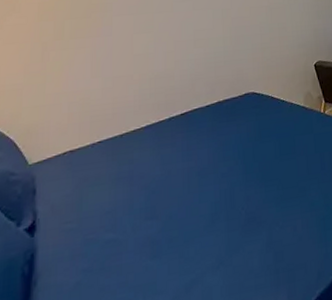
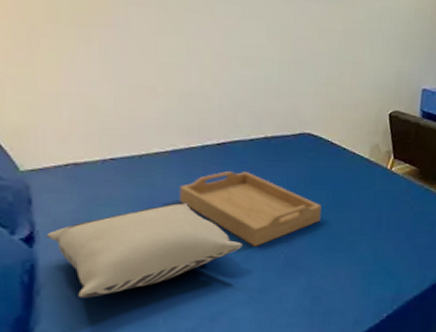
pillow: none [45,173,208,284] -> present [46,203,243,298]
serving tray: none [153,135,272,206] -> present [179,171,322,247]

